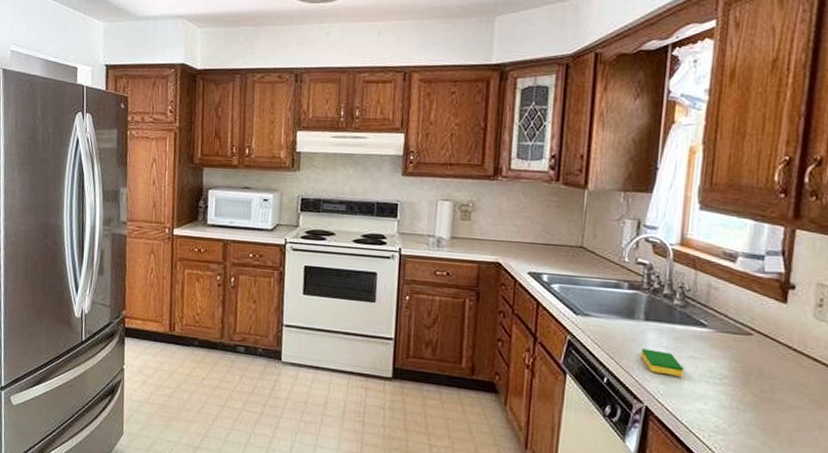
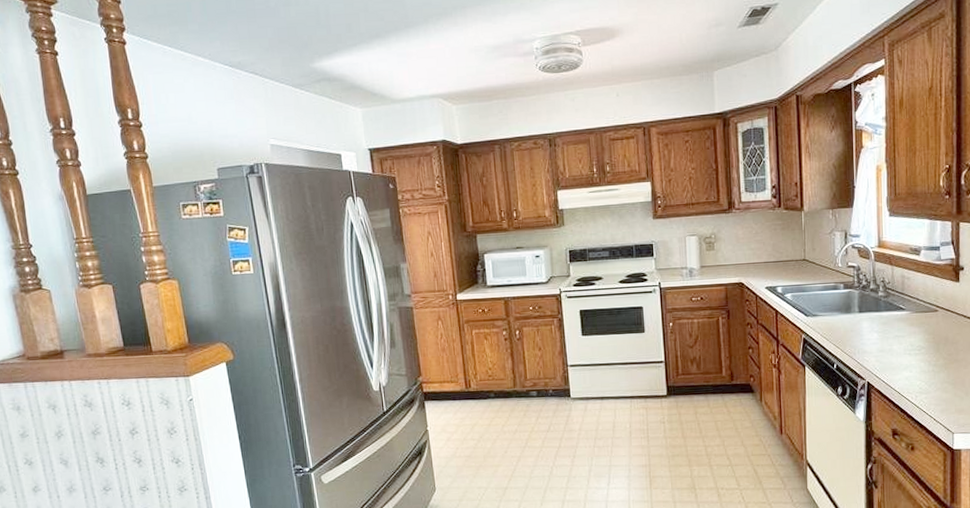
dish sponge: present [641,348,684,377] -> none [859,335,892,354]

